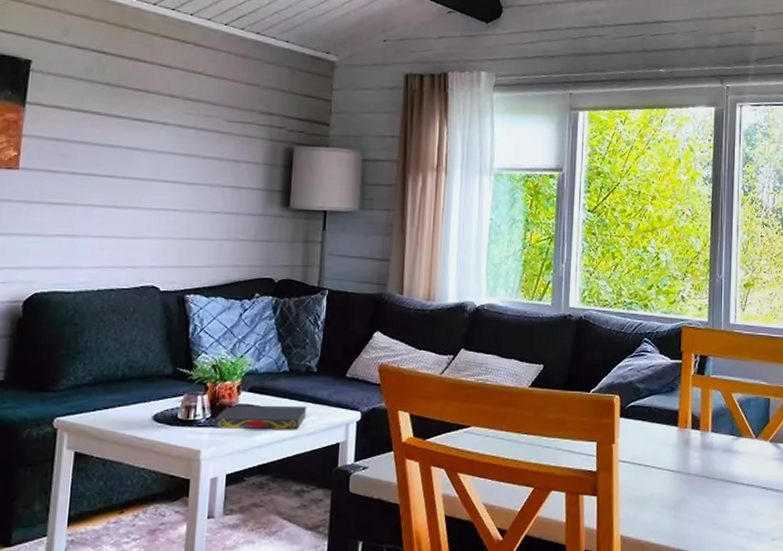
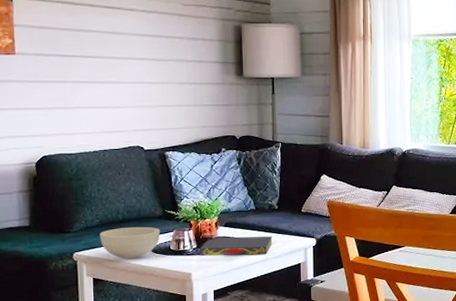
bowl: none [90,387,168,428] -> present [100,226,161,258]

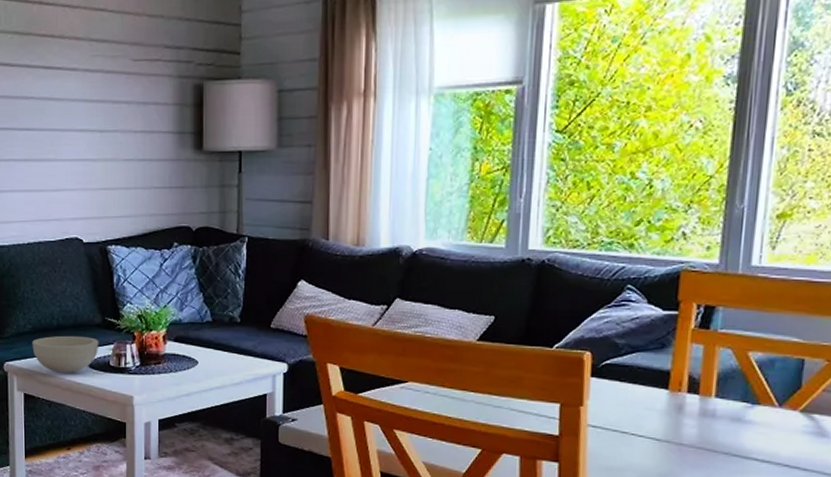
book: present [200,235,273,256] -> none [144,354,233,380]

